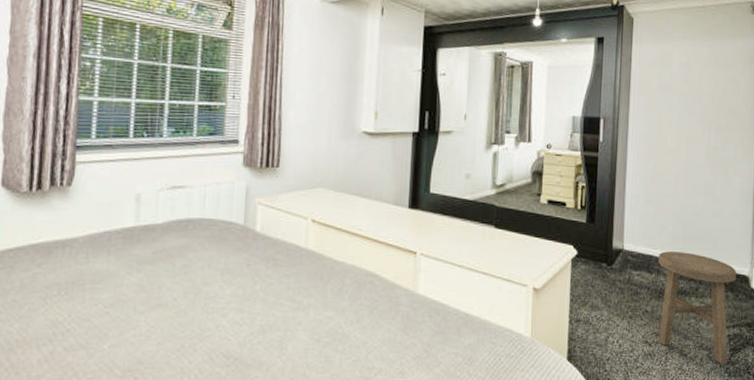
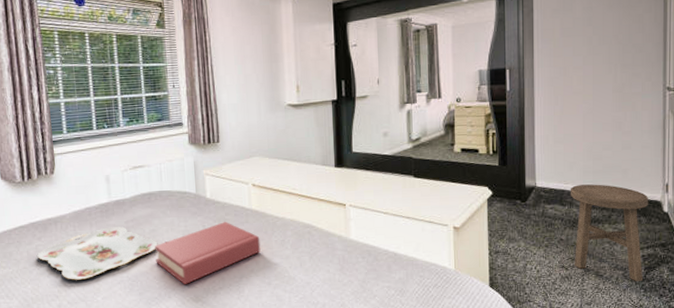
serving tray: none [33,257,189,321] -> present [37,227,158,280]
hardback book: none [184,262,314,335] -> present [155,222,261,284]

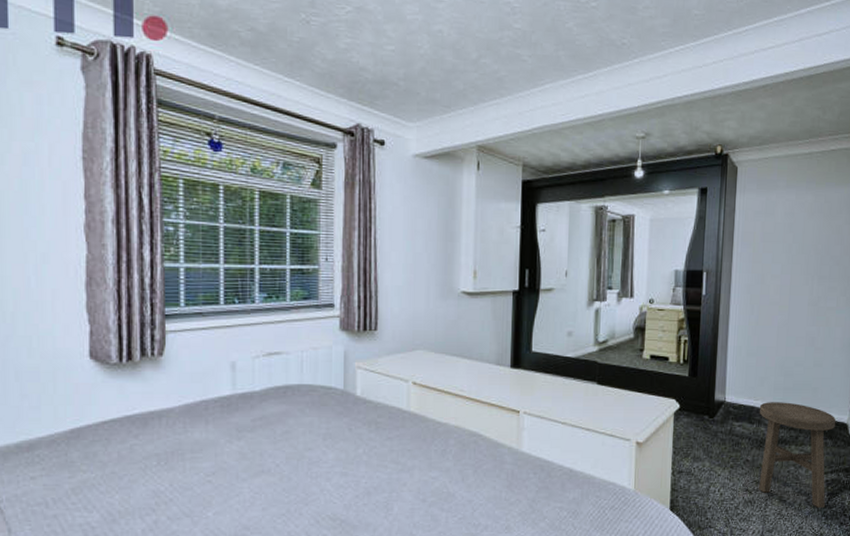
serving tray: present [37,227,158,280] -> none [131,426,291,490]
hardback book: present [155,222,261,284] -> none [287,425,417,499]

